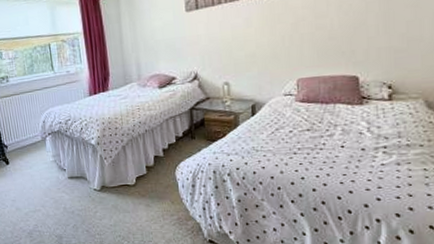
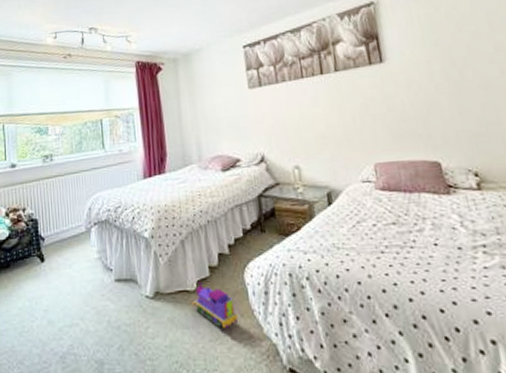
toy train: none [132,178,170,212] -> present [192,281,239,328]

